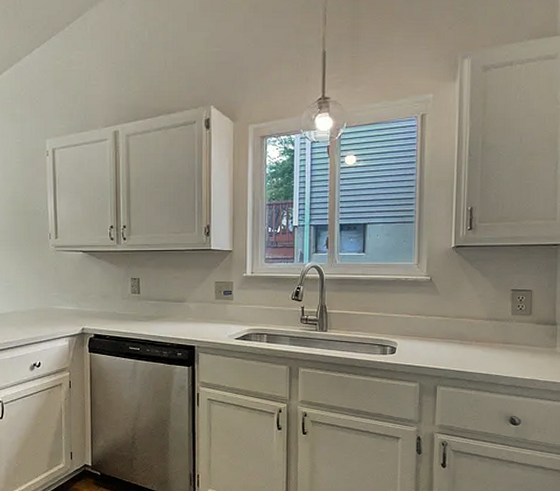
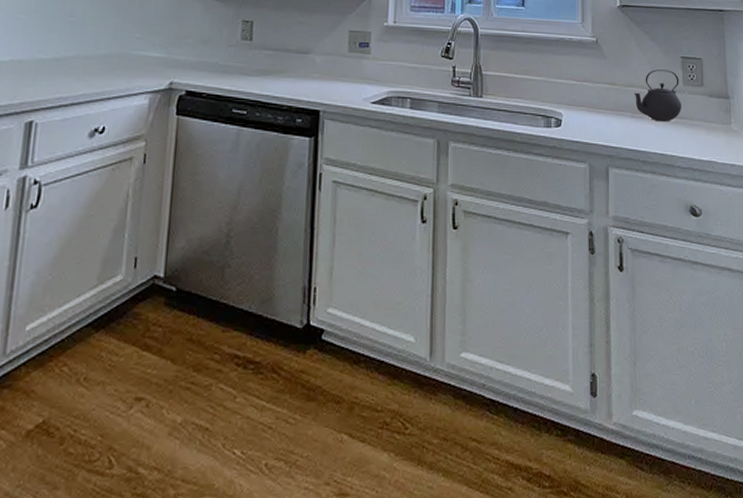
kettle: none [464,302,509,347] -> present [635,69,682,122]

